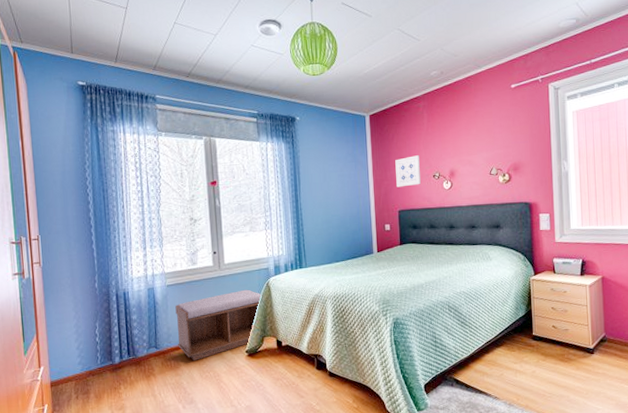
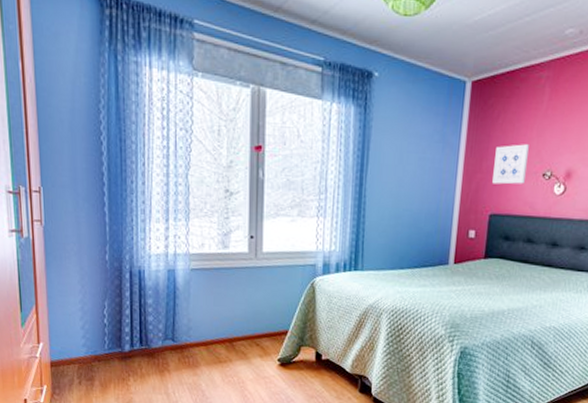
bench: present [175,289,263,360] -> none [199,287,305,362]

